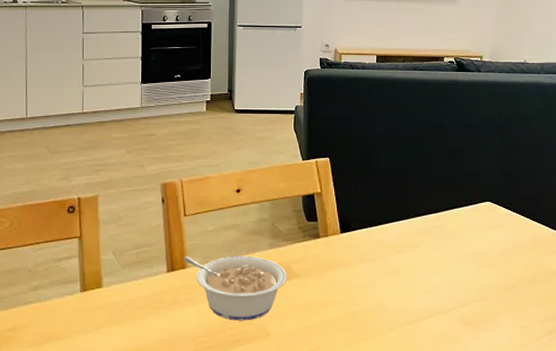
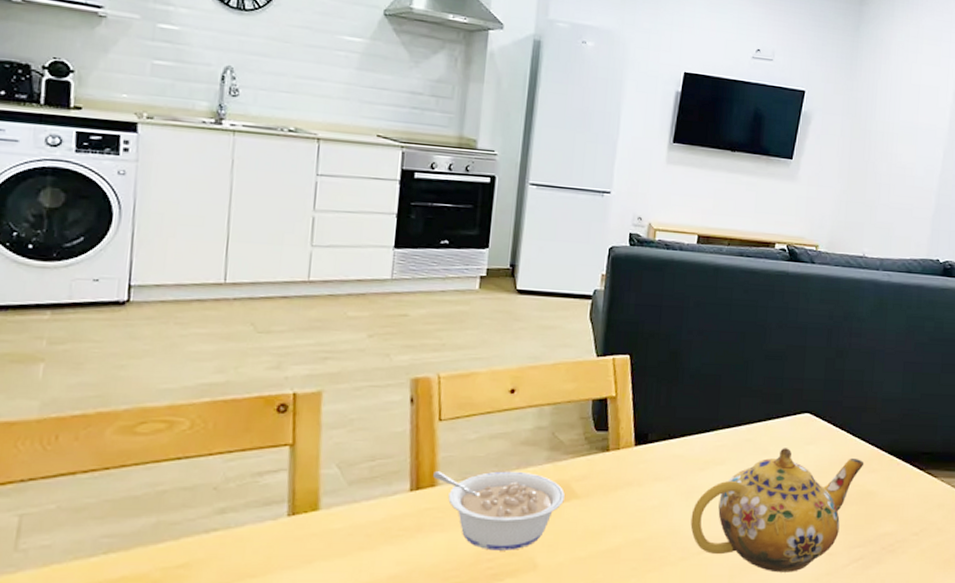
teapot: none [394,233,547,343] -> present [690,448,865,573]

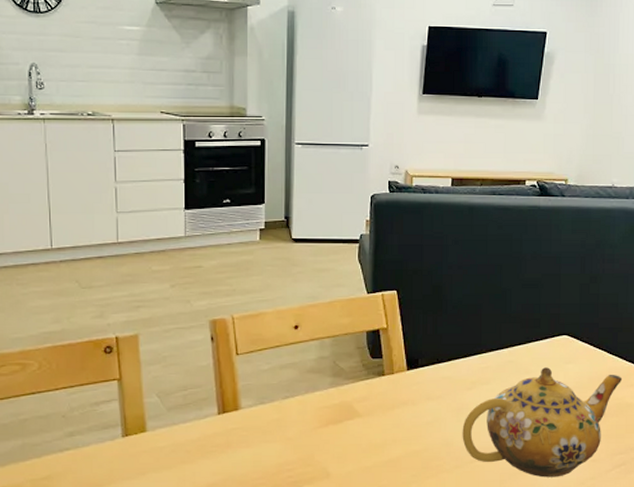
legume: present [433,471,565,551] -> none [236,395,348,462]

